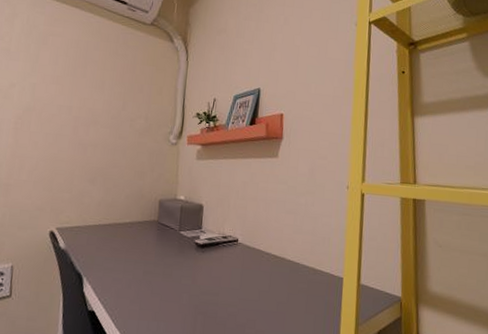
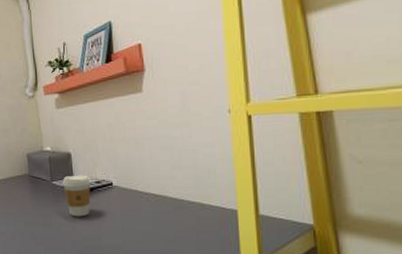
coffee cup: none [190,227,218,271] -> present [62,175,91,217]

